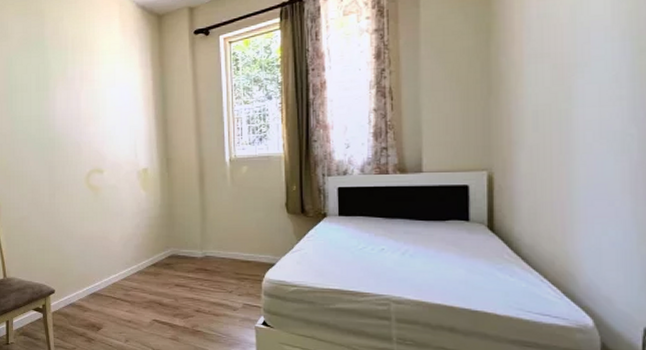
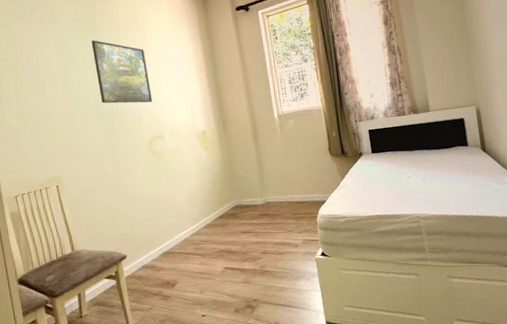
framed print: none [38,61,94,133] -> present [91,40,152,104]

